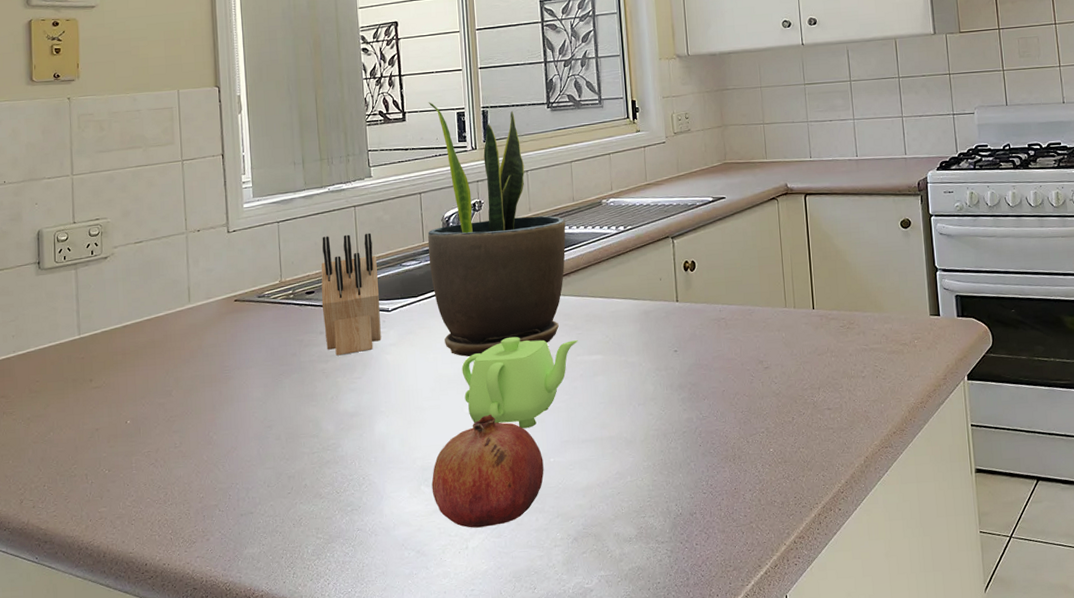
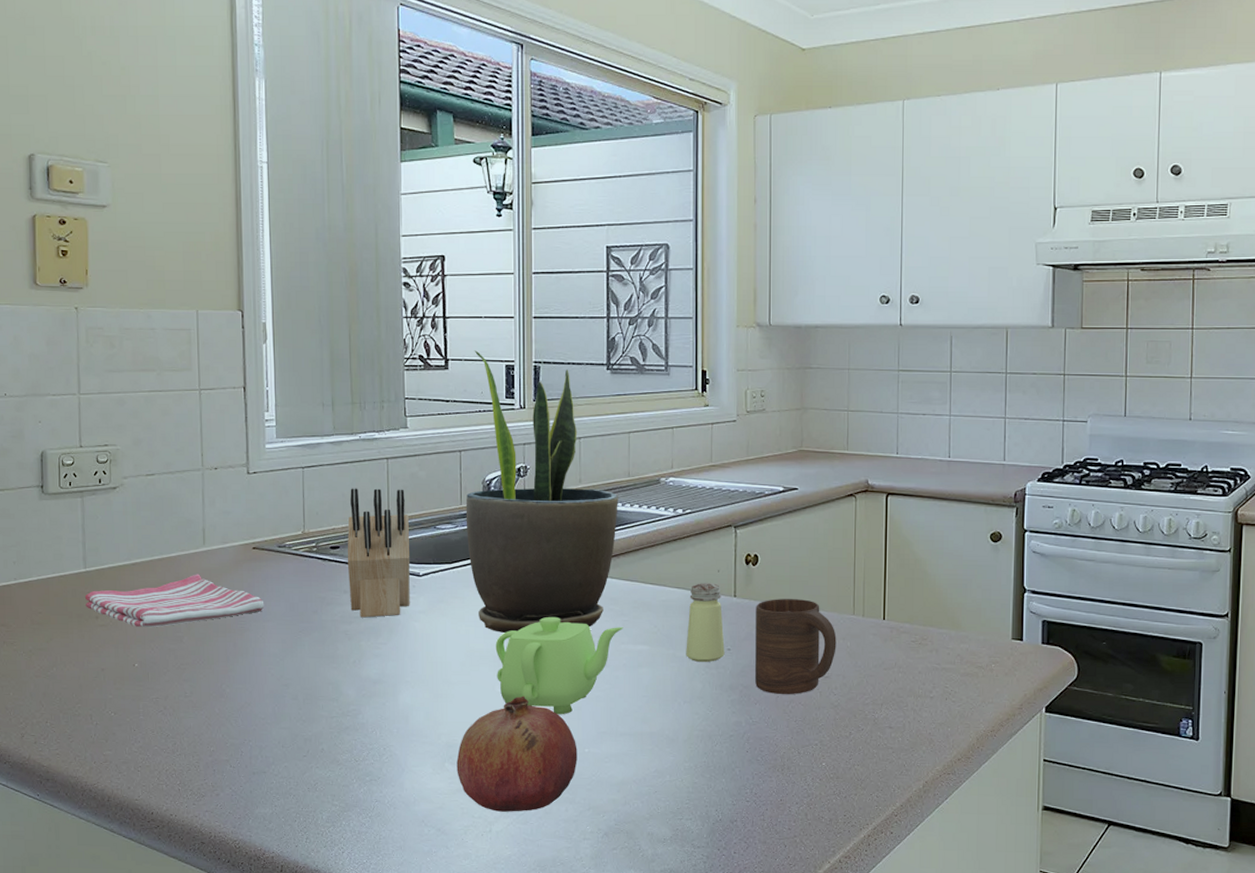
dish towel: none [80,330,247,385] -> present [85,574,264,627]
saltshaker: none [636,290,672,366] -> present [686,582,725,663]
cup: none [697,297,773,389] -> present [755,599,837,694]

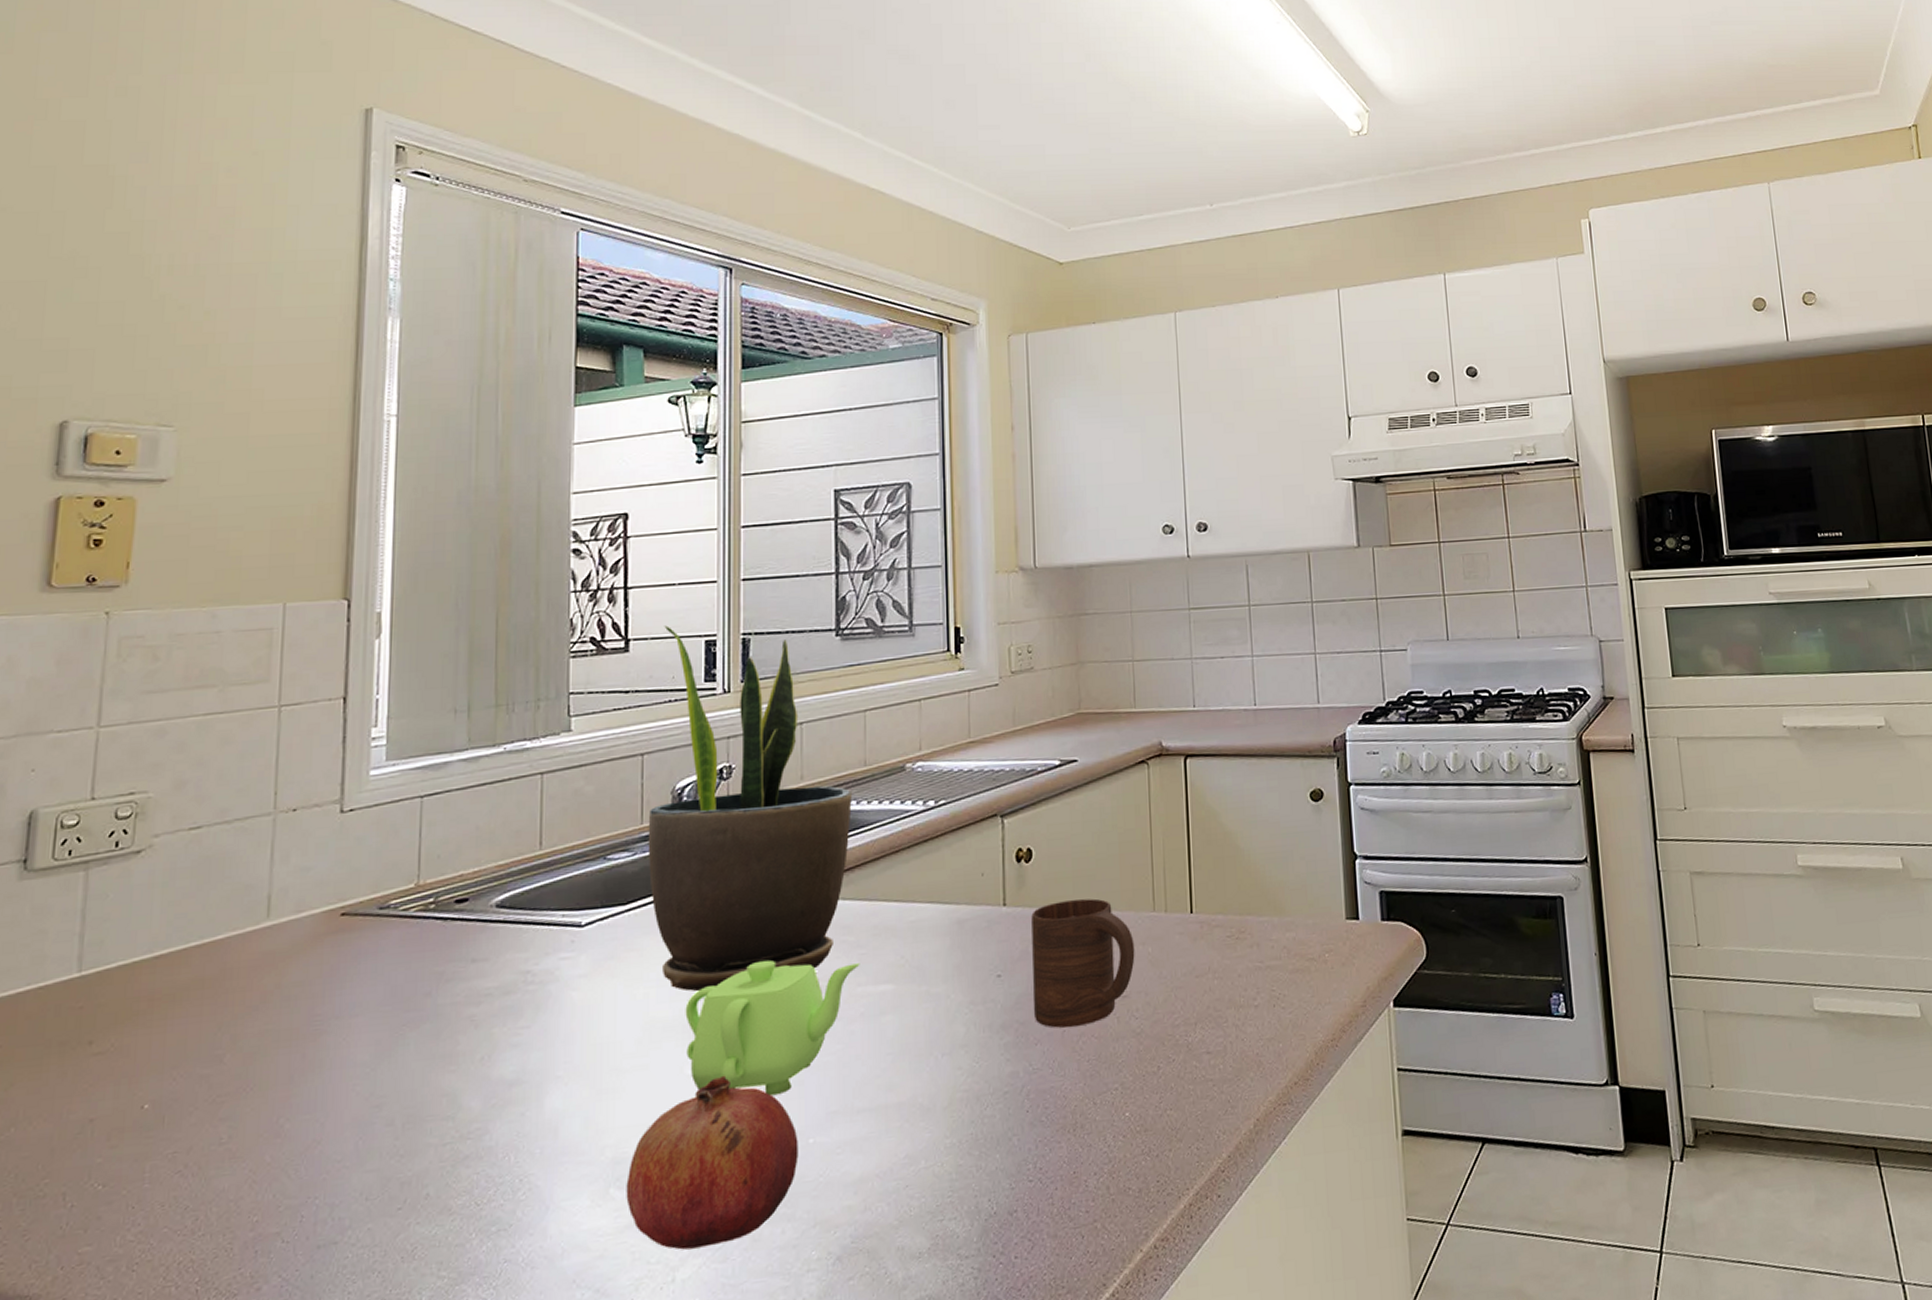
dish towel: present [85,574,264,627] -> none [74,960,353,1049]
knife block: present [347,488,410,618] -> none [478,811,569,995]
saltshaker: present [686,582,725,663] -> none [943,890,994,999]

